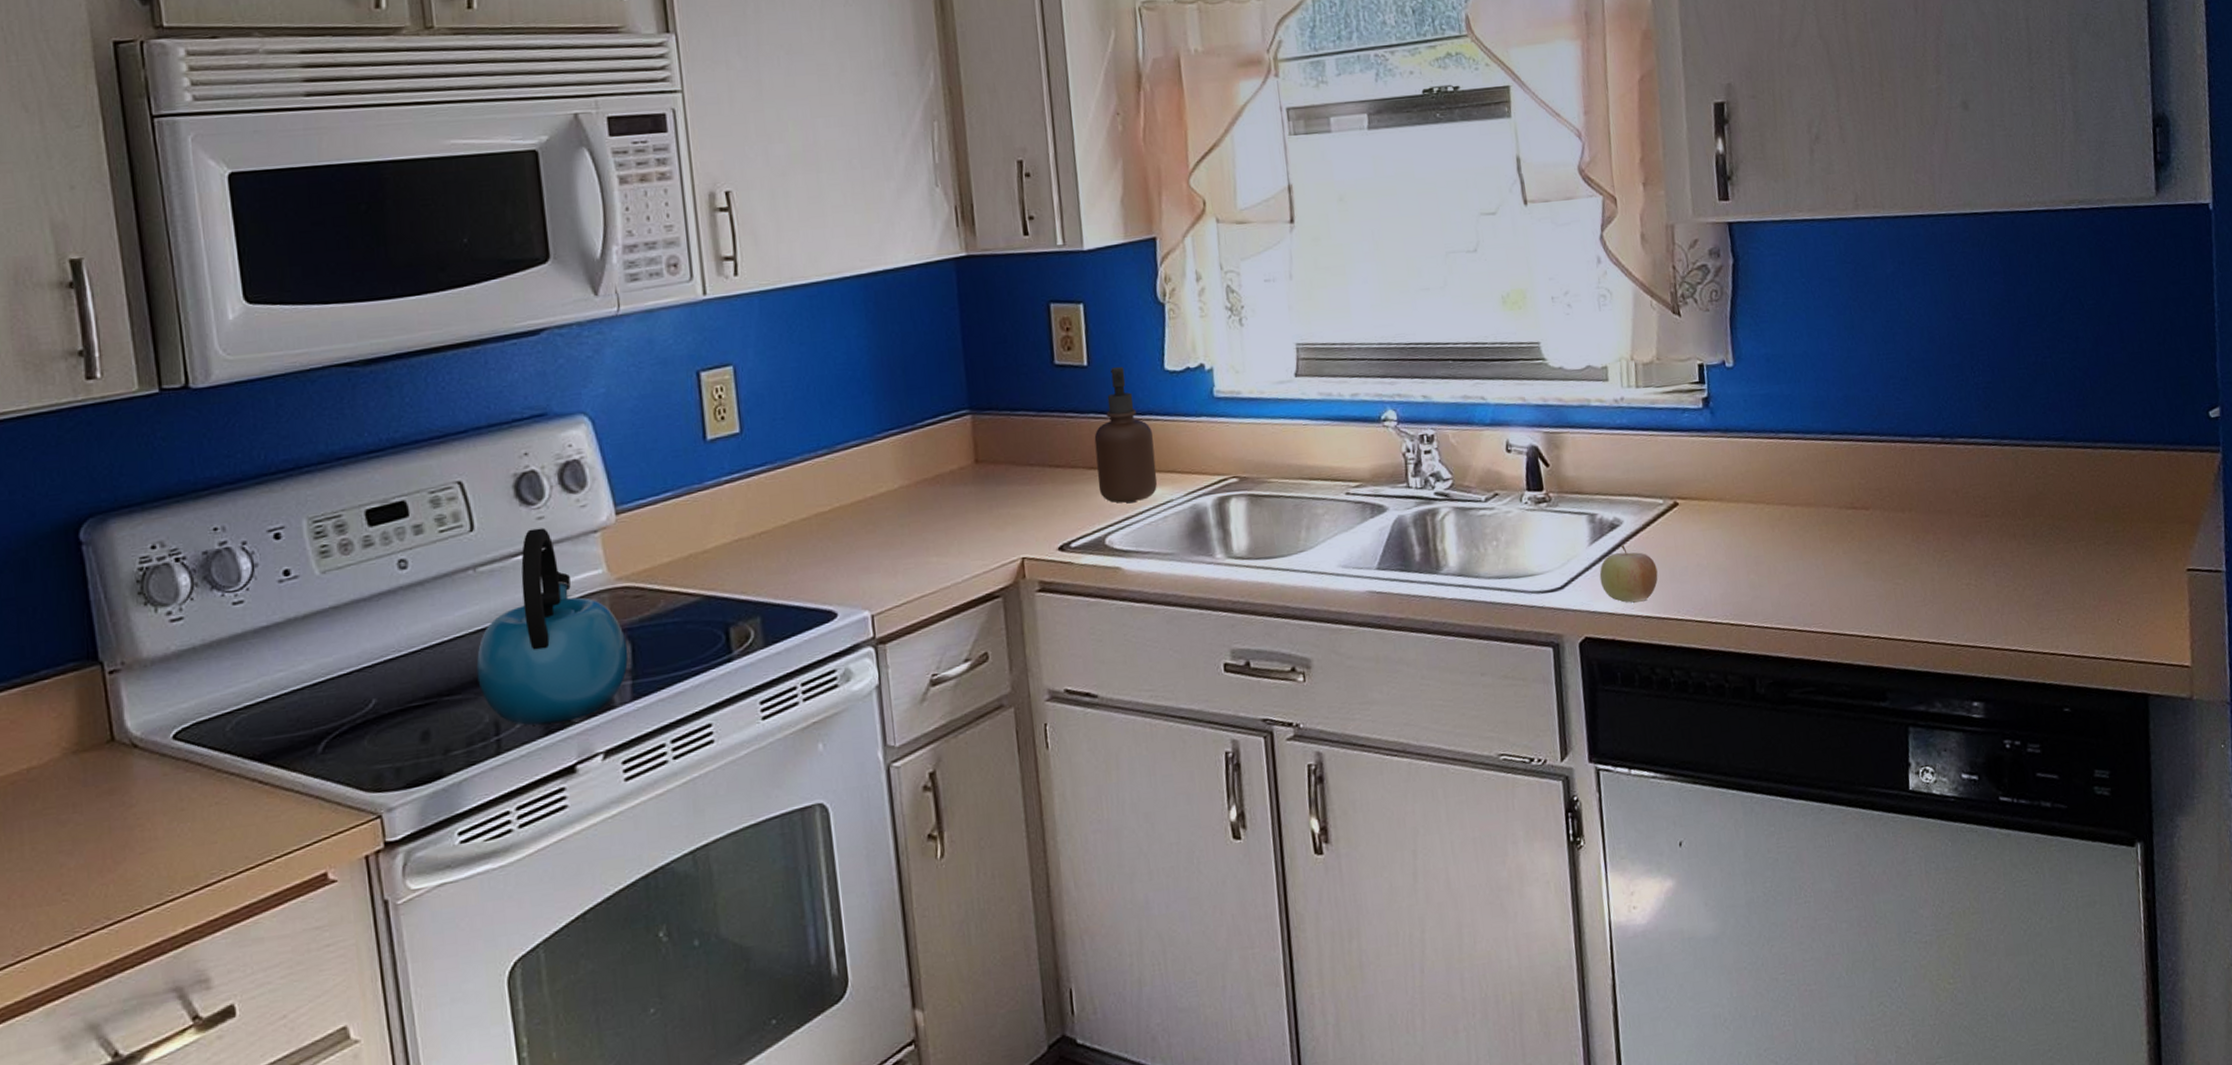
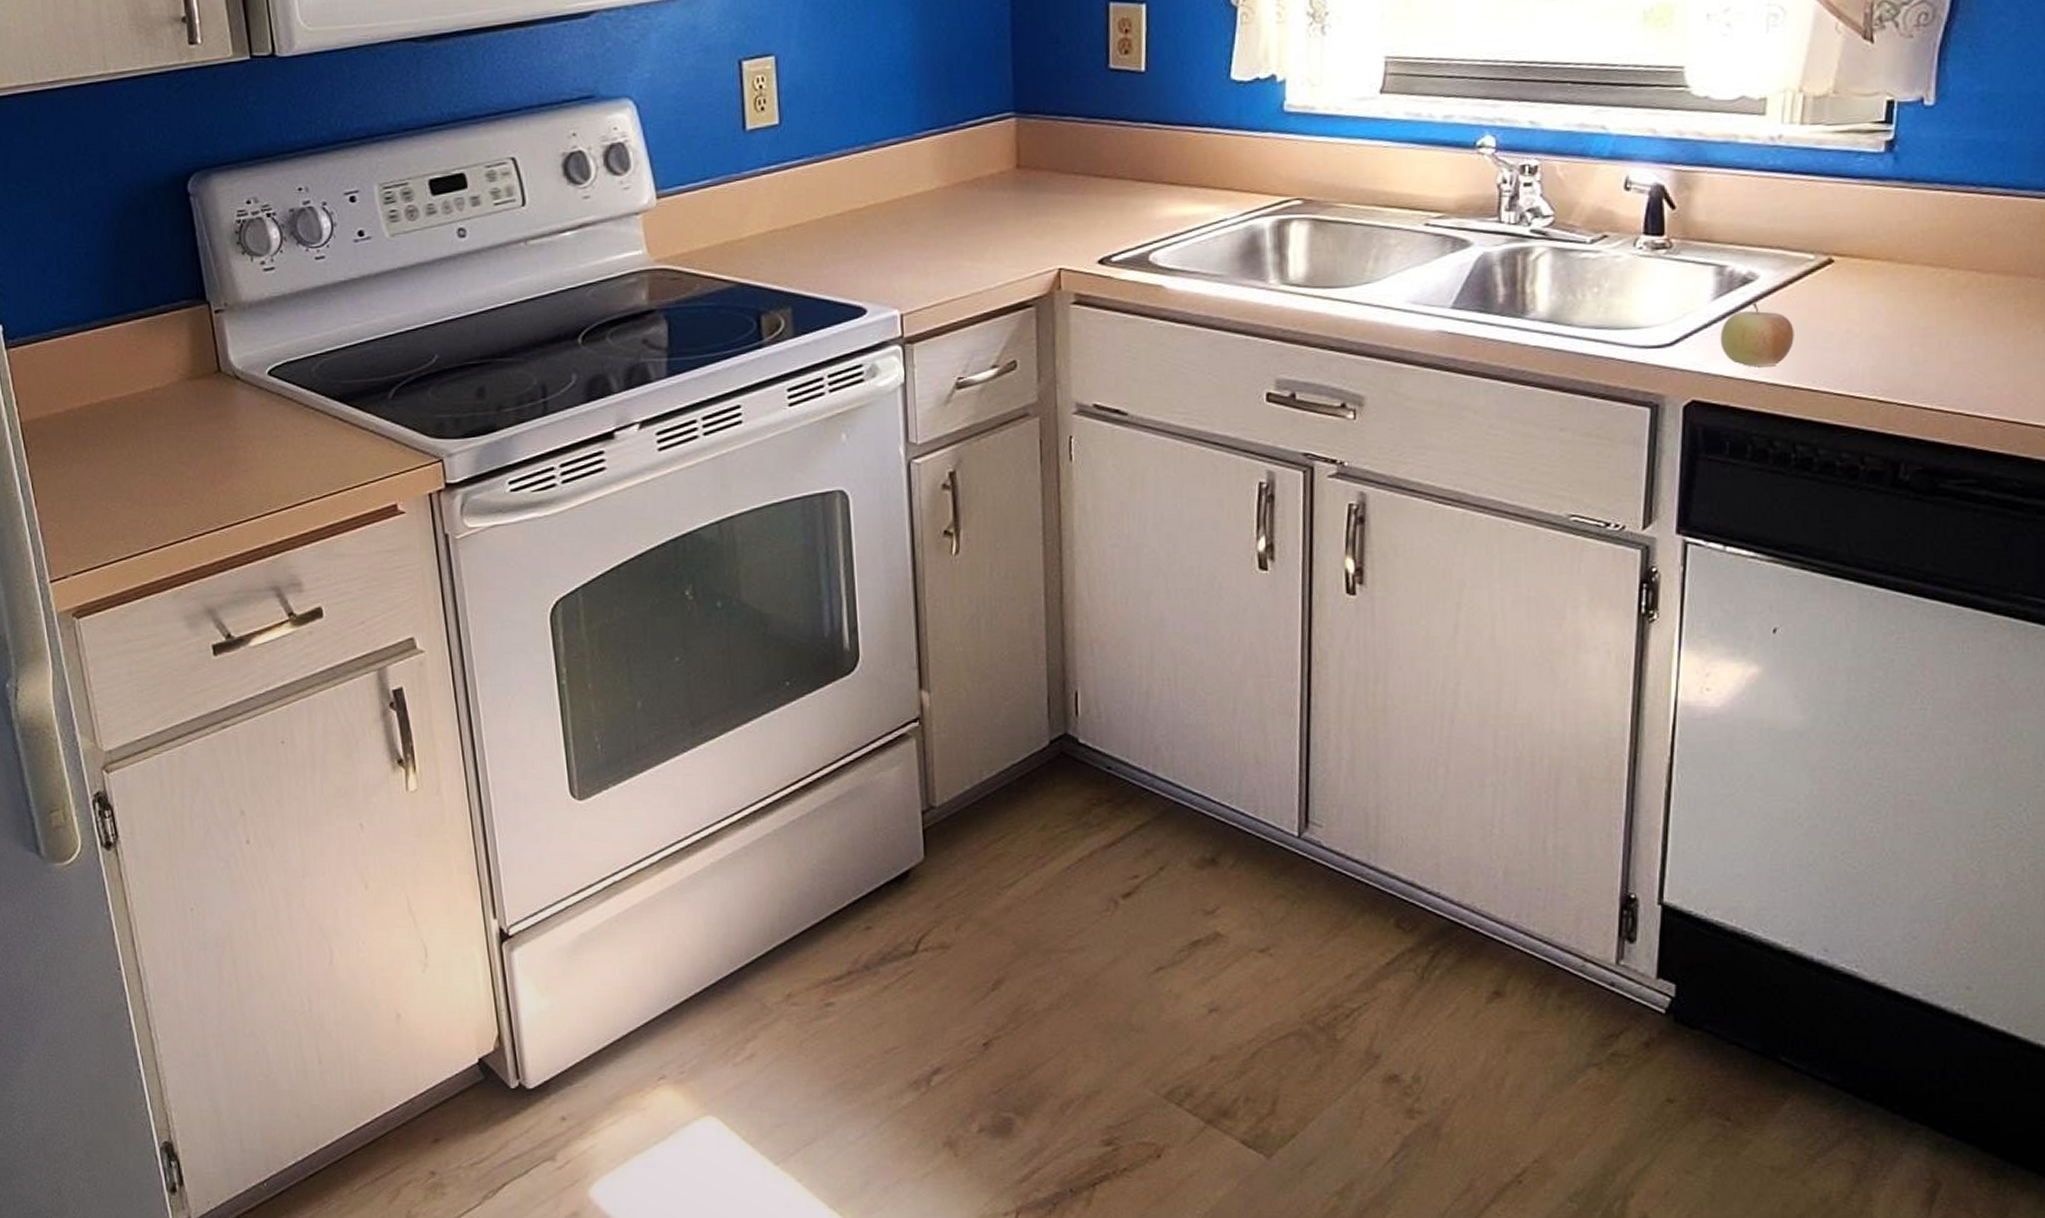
kettle: present [476,527,628,726] -> none [526,207,665,393]
soap dispenser: present [1094,366,1158,503] -> none [1146,73,1212,219]

